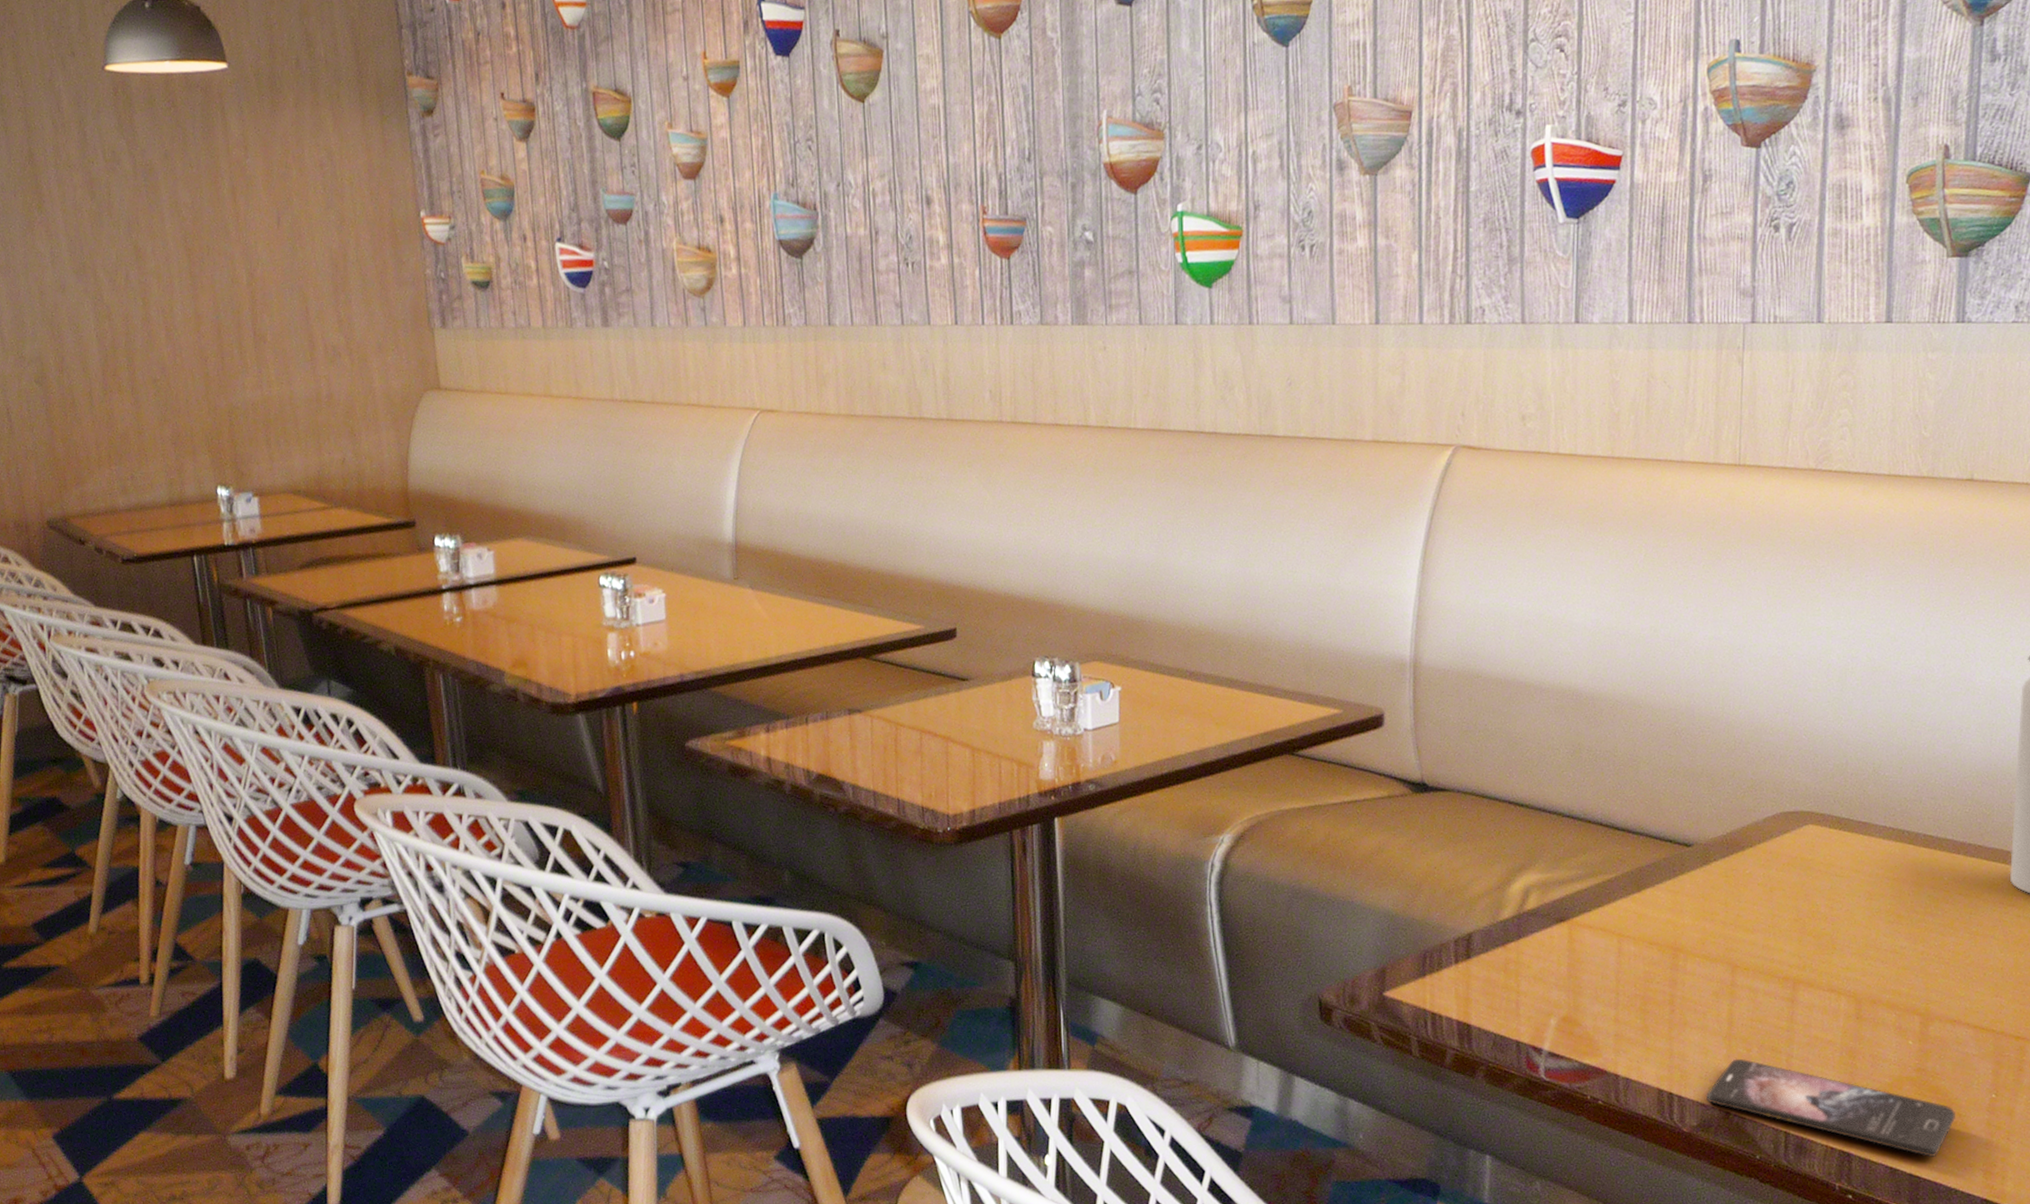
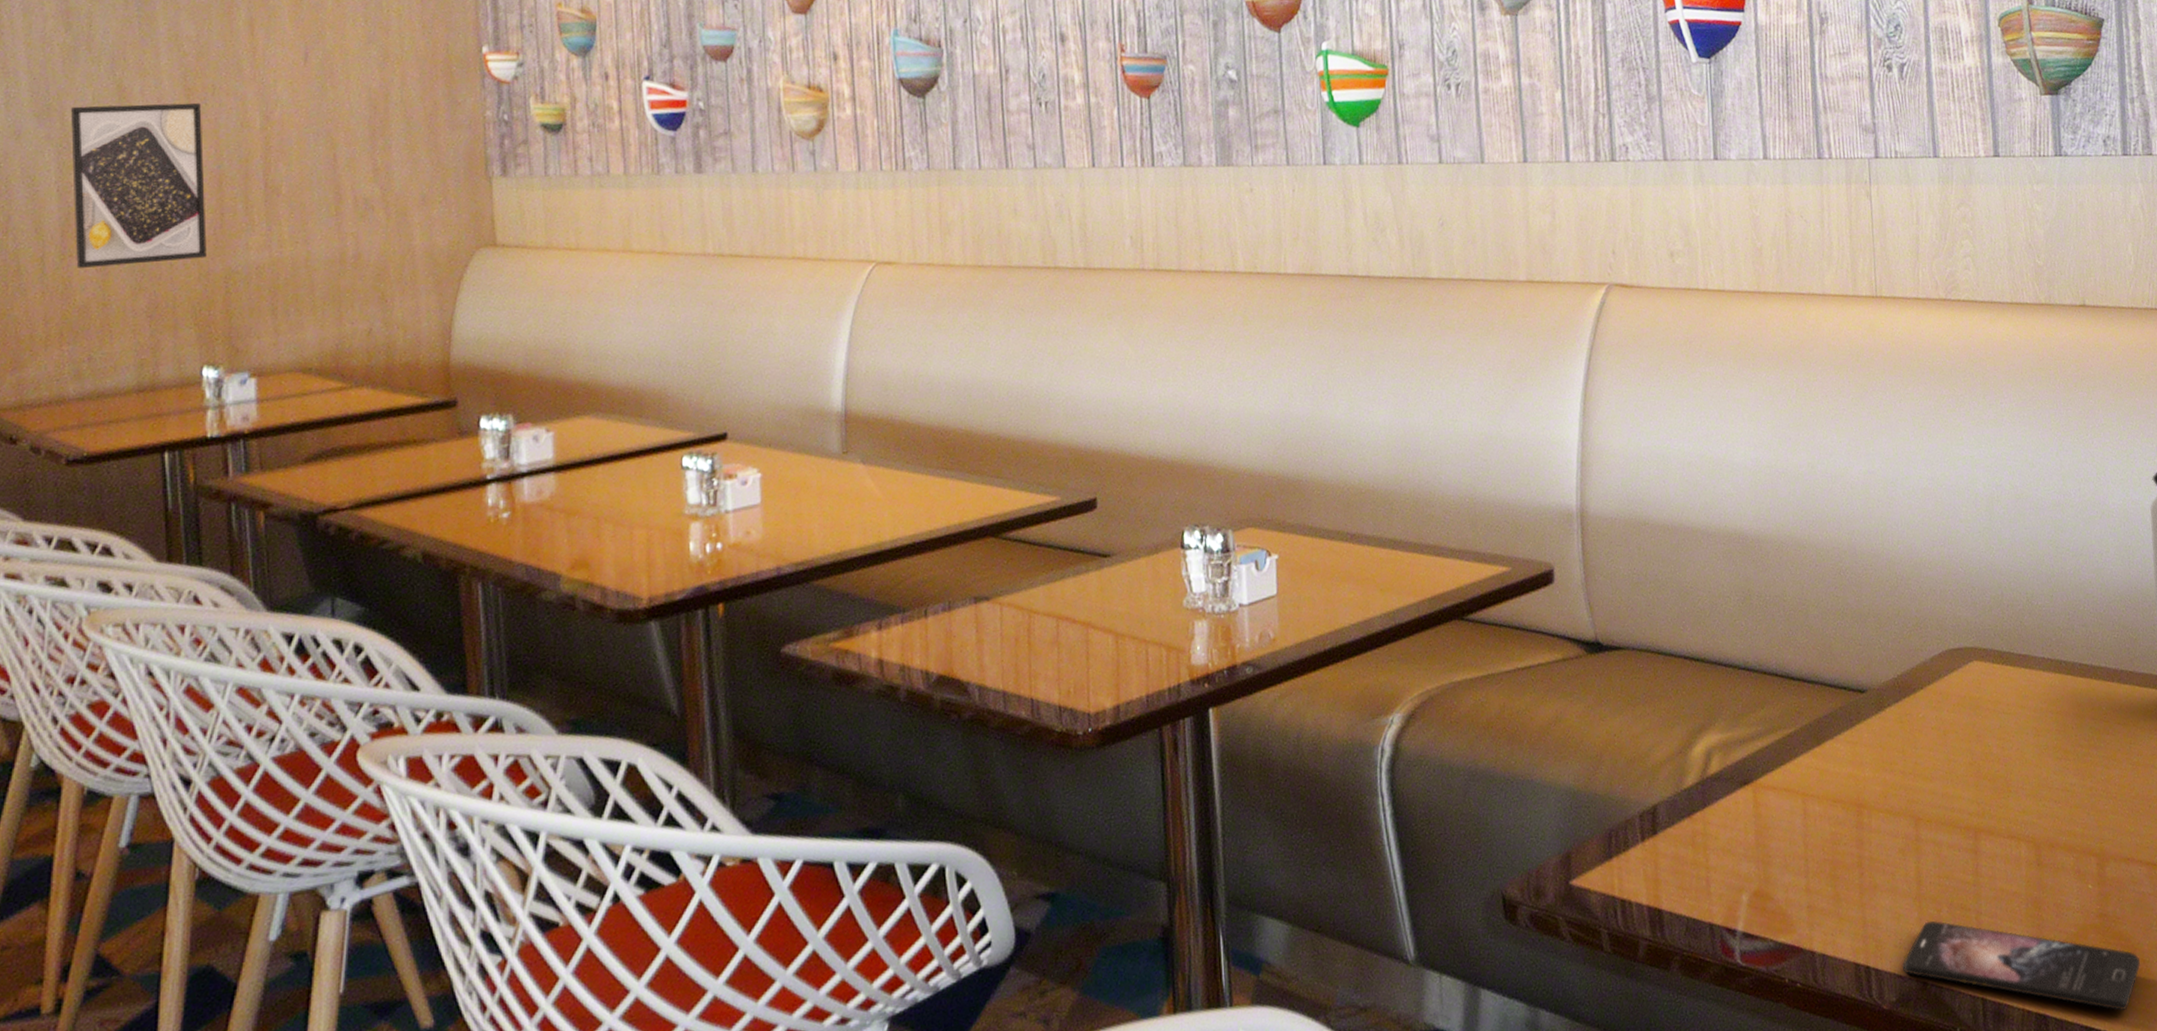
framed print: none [100,261,213,402] -> present [70,102,207,268]

